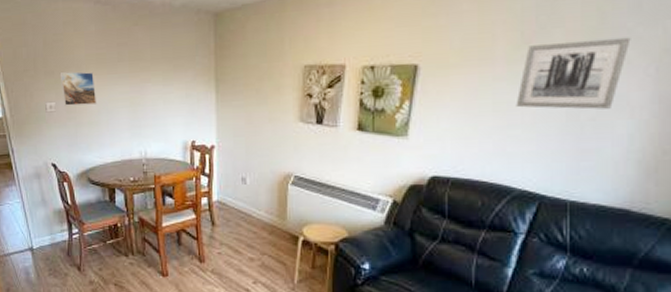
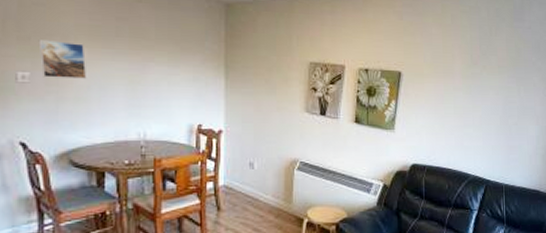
wall art: present [516,37,631,110] -> none [469,66,535,117]

